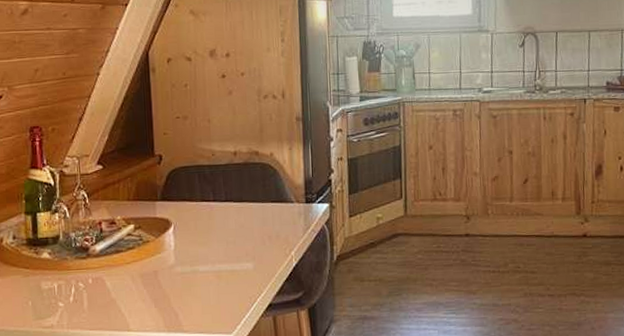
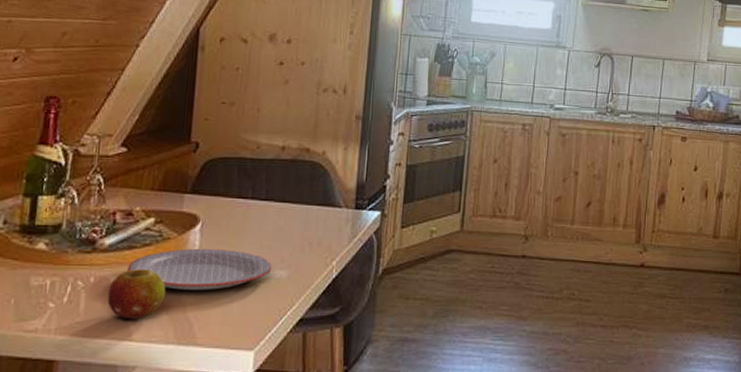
fruit: none [105,269,152,313] -> present [107,269,166,320]
plate: none [117,247,239,285] -> present [126,248,272,290]

